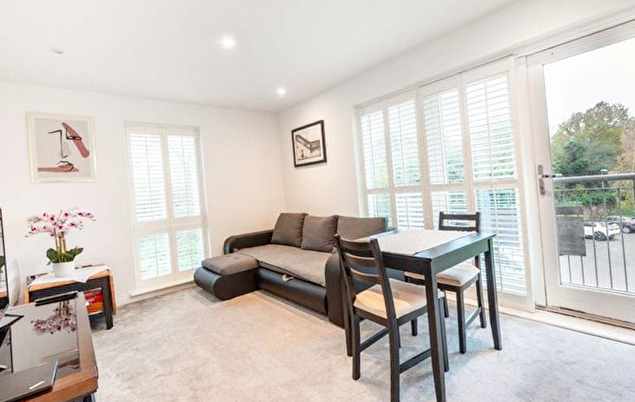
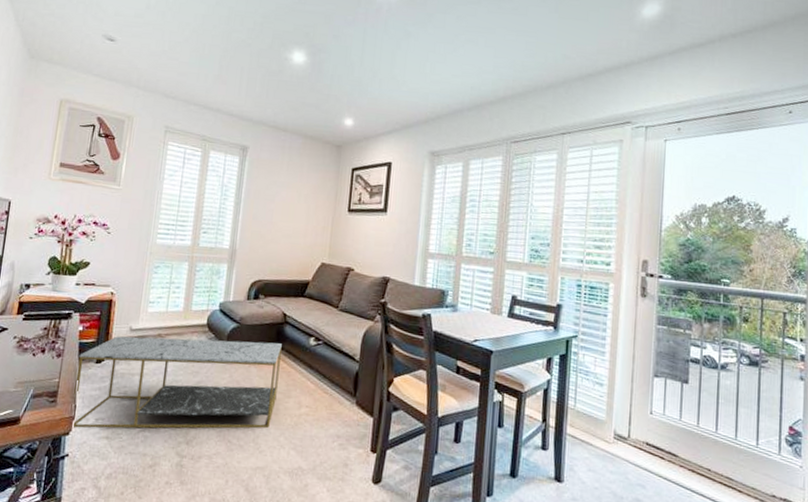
coffee table: none [91,285,264,385] -> present [74,336,282,429]

